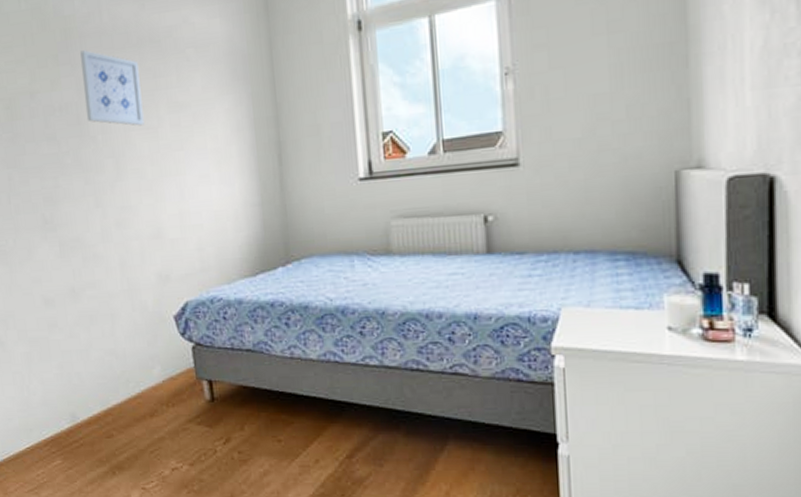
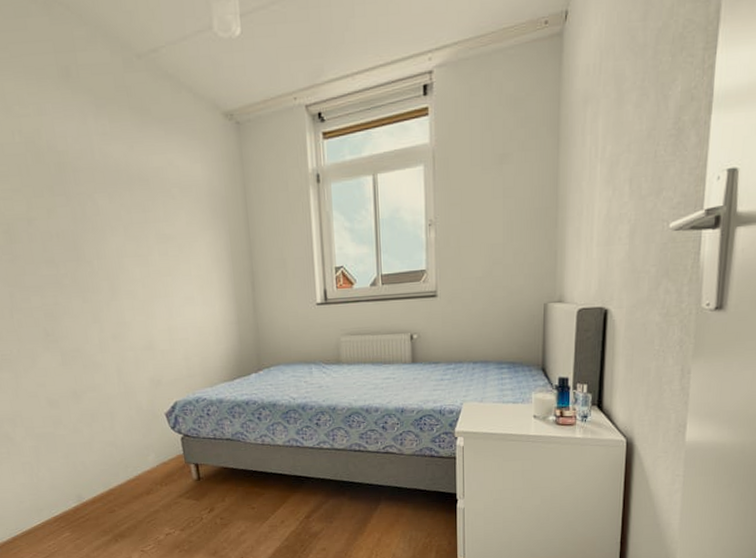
wall art: present [80,50,144,126] -> none [74,184,136,254]

